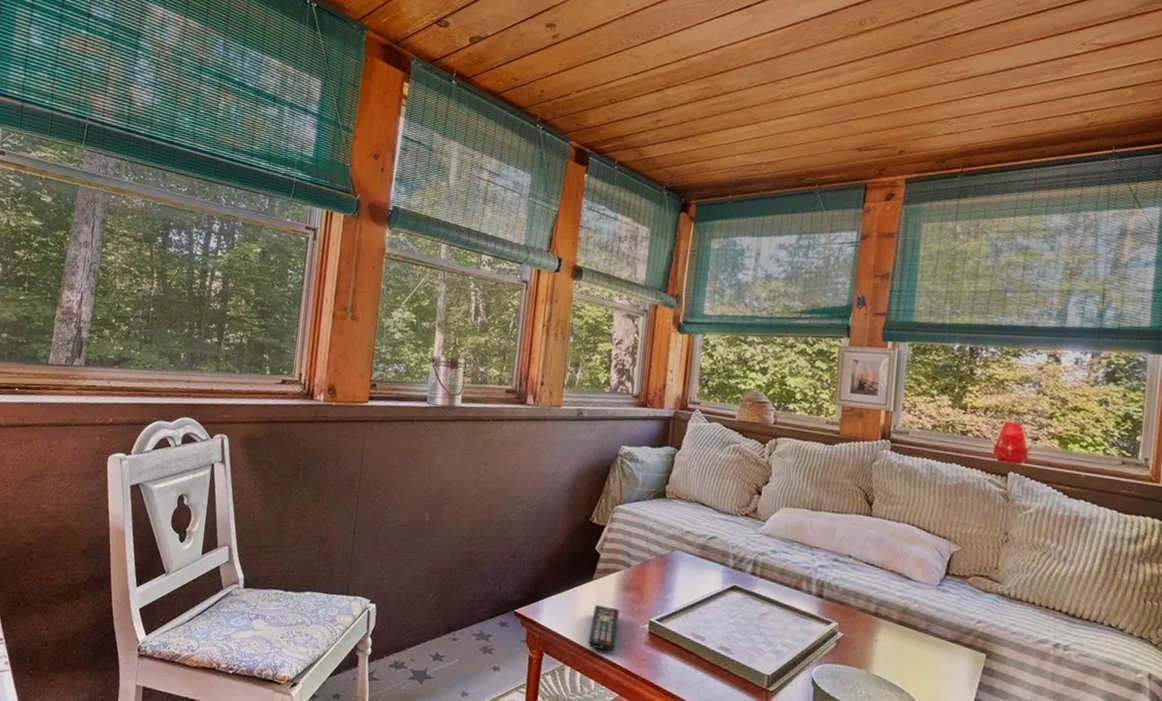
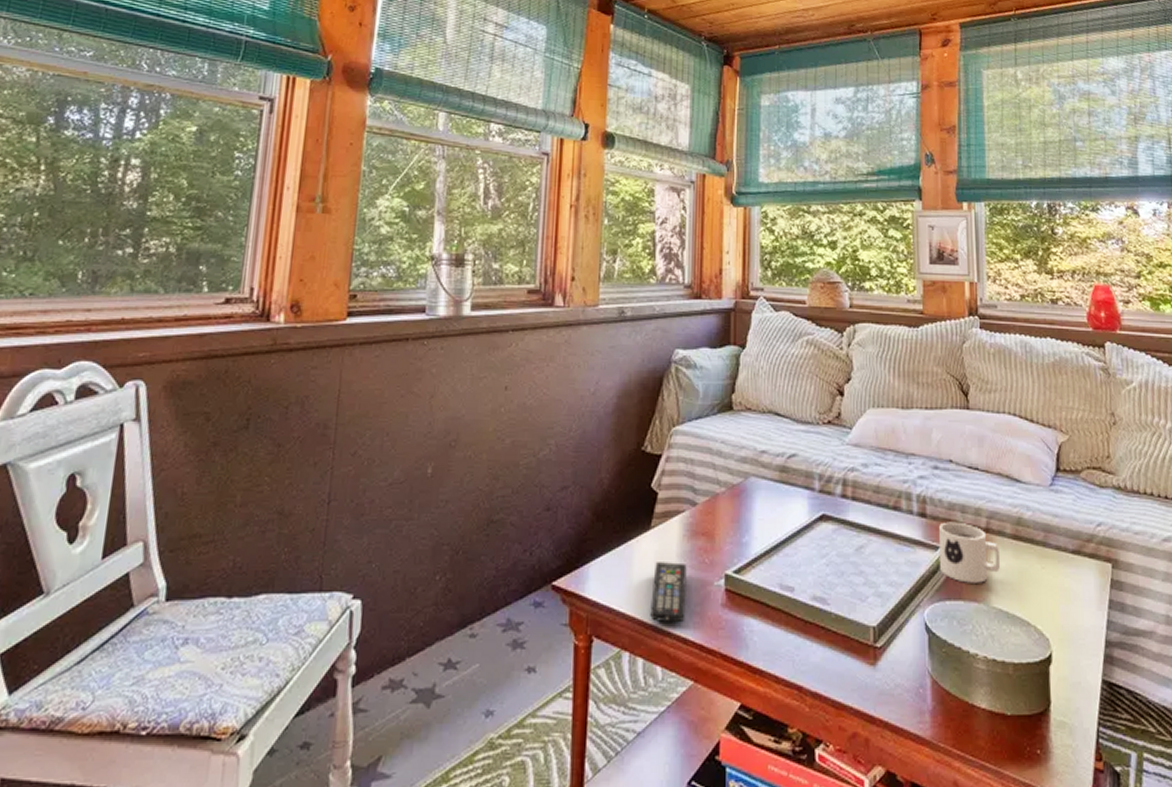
mug: none [829,603,885,655] -> present [938,522,1001,583]

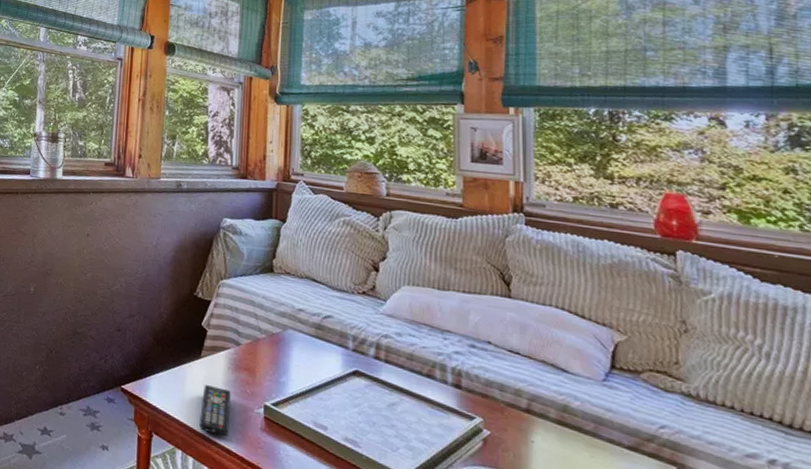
mug: present [938,522,1001,583] -> none [474,396,543,458]

